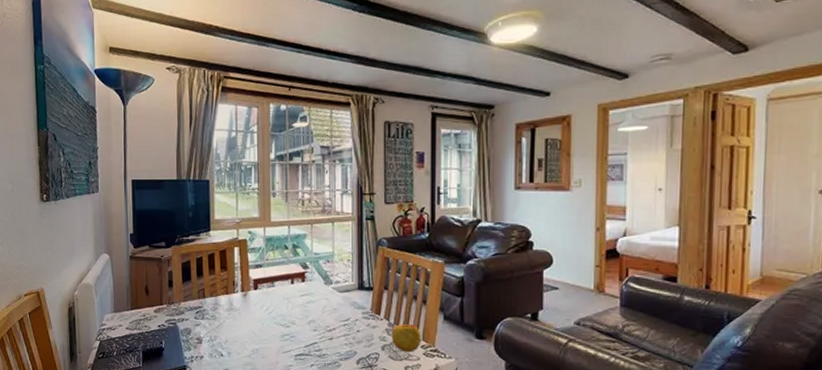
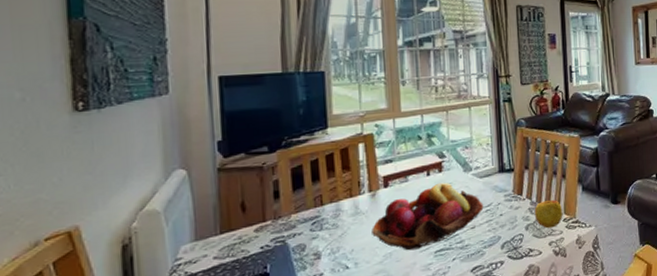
fruit basket: none [242,291,342,350] -> present [372,182,484,251]

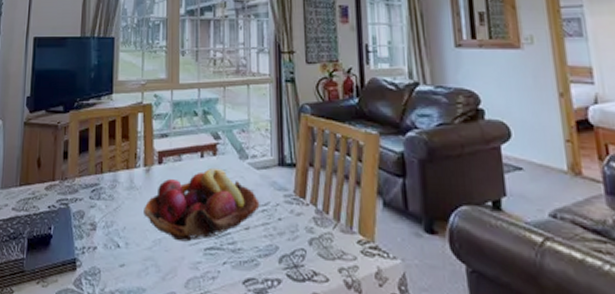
apple: present [534,199,563,229] -> none [320,210,357,250]

